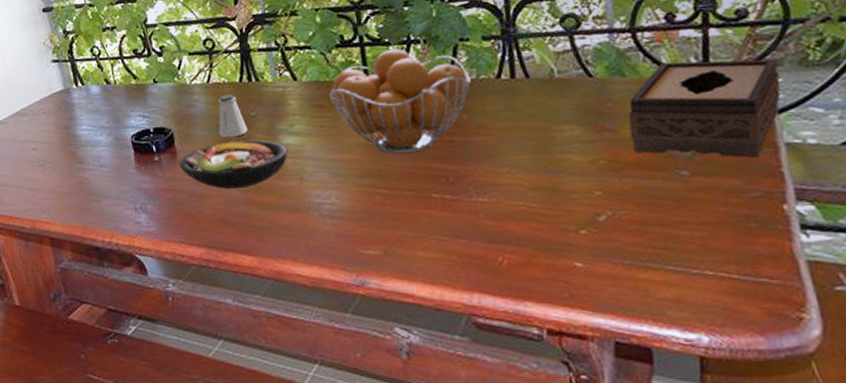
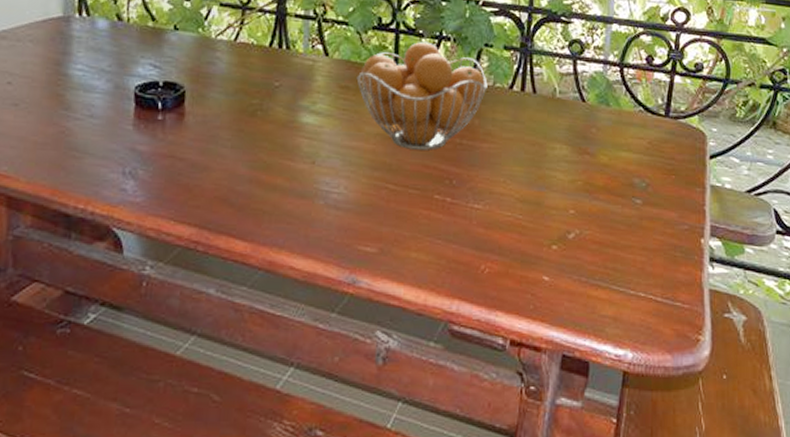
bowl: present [179,140,288,189] -> none [185,111,305,165]
saltshaker: present [218,94,248,138] -> none [236,58,268,107]
tissue box: present [628,59,781,158] -> none [604,99,716,195]

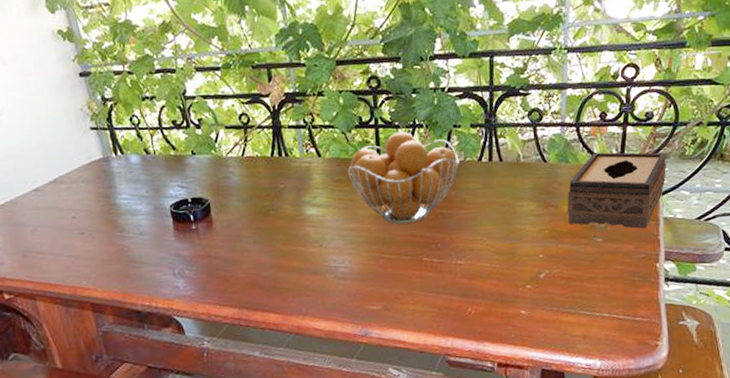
tissue box: none [604,99,716,195] -> present [567,152,667,229]

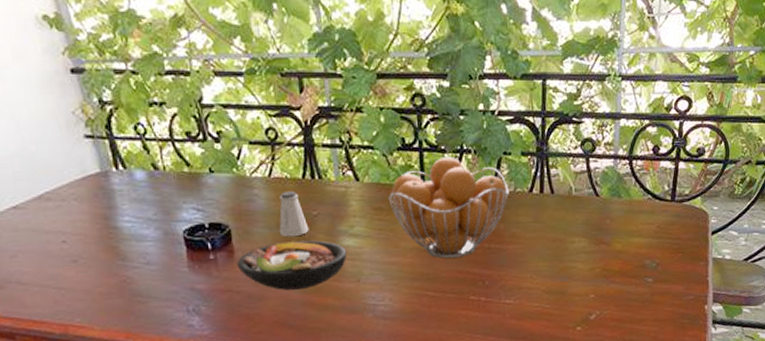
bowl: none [215,210,311,255] -> present [236,240,347,290]
saltshaker: none [251,168,277,209] -> present [279,191,309,237]
tissue box: present [567,152,667,229] -> none [619,188,717,269]

